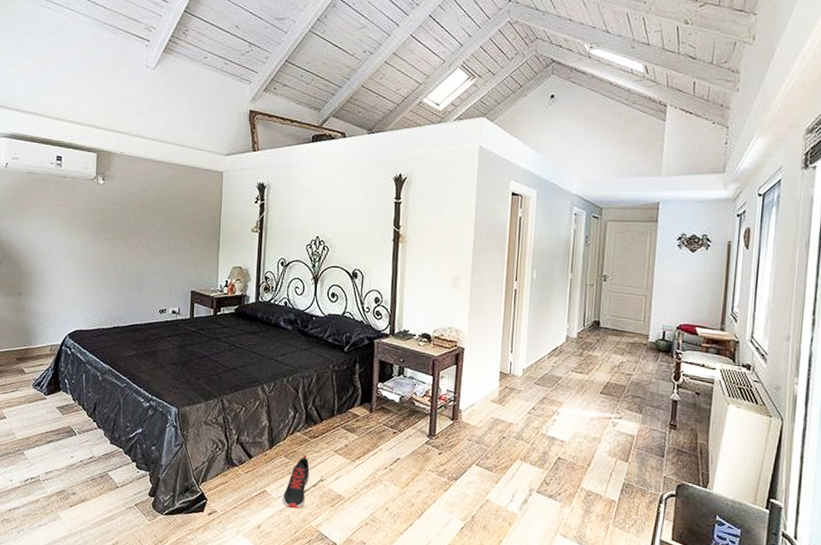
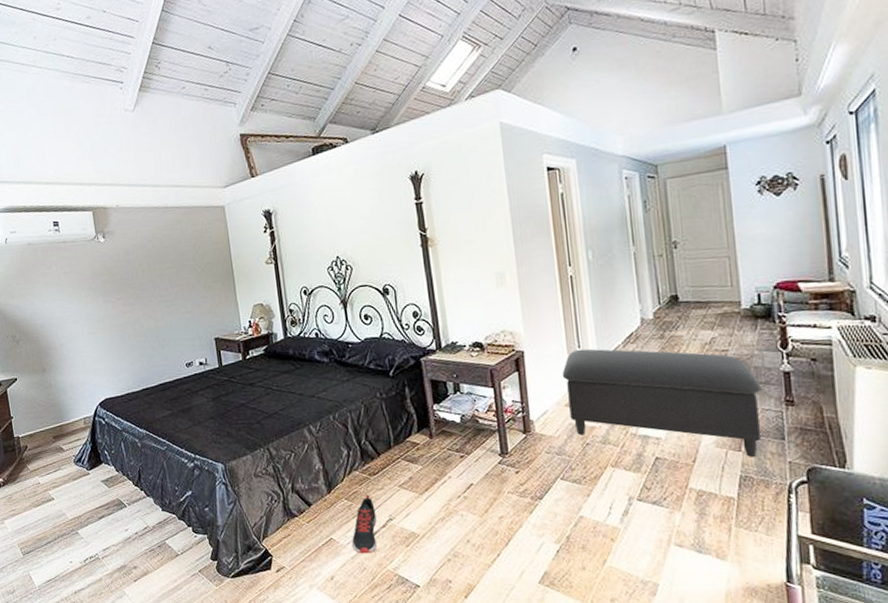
ottoman: none [493,354,654,468] -> present [561,348,763,457]

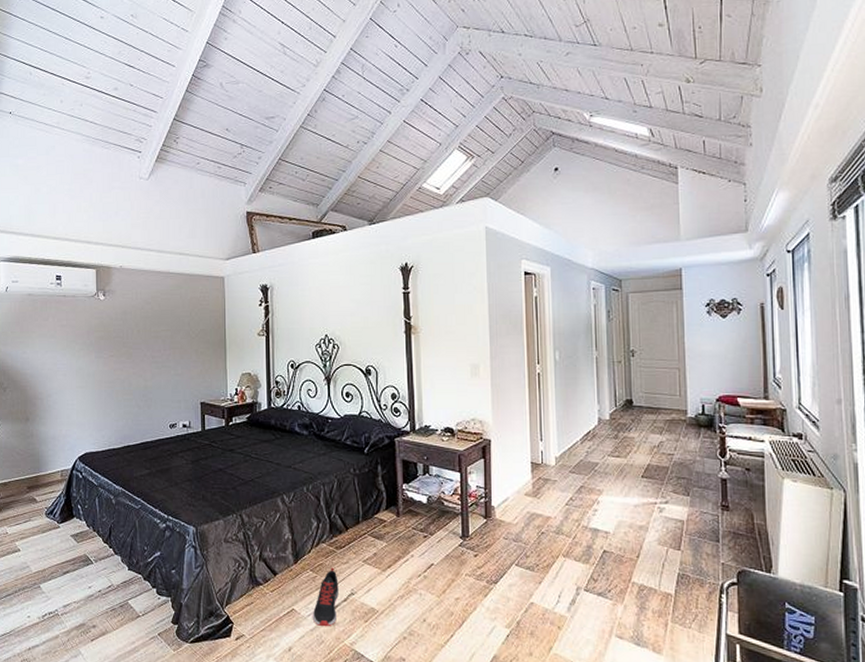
ottoman: present [561,348,763,457] -> none [524,442,702,556]

